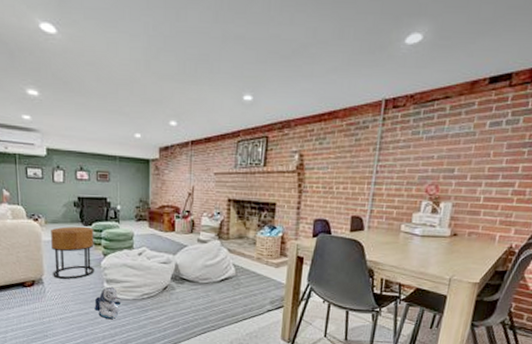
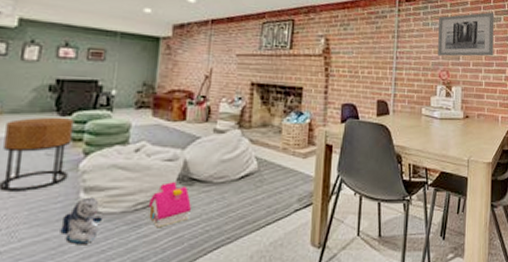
toy house: none [151,280,183,314] -> present [148,182,191,228]
wall art: none [427,113,511,169] -> present [438,12,494,57]

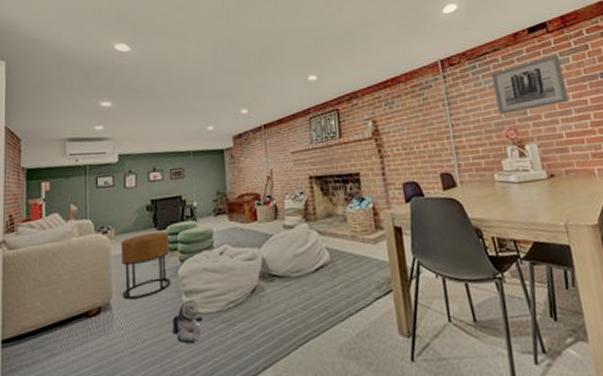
toy house: present [148,182,191,228] -> none [238,280,276,325]

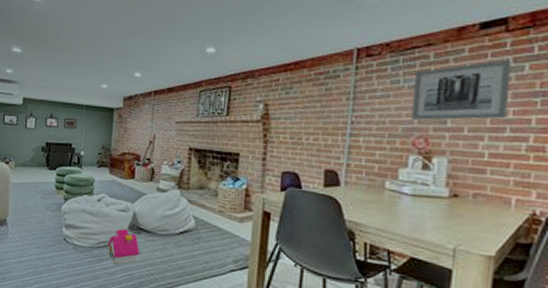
side table: present [121,231,171,300] -> none [16,170,58,222]
plush toy: present [172,299,204,343] -> none [51,232,78,266]
toy house: none [238,280,276,325] -> present [108,228,139,265]

